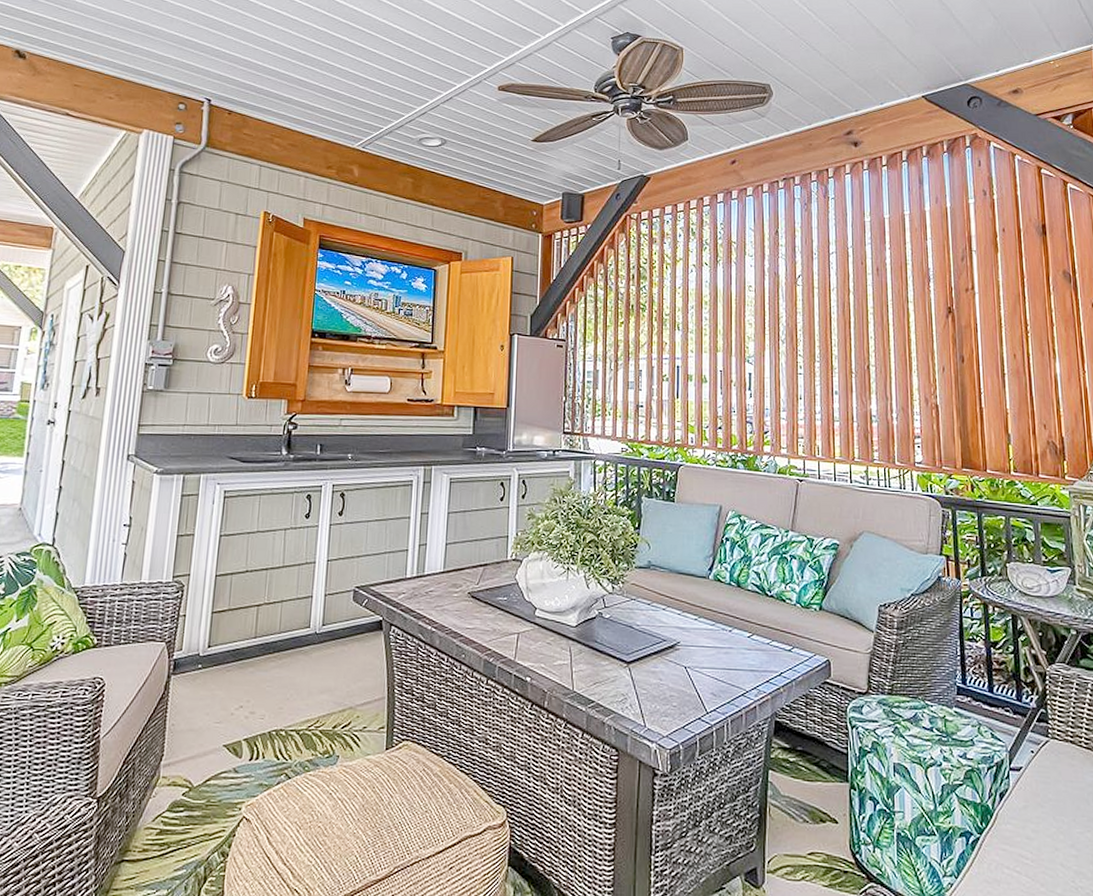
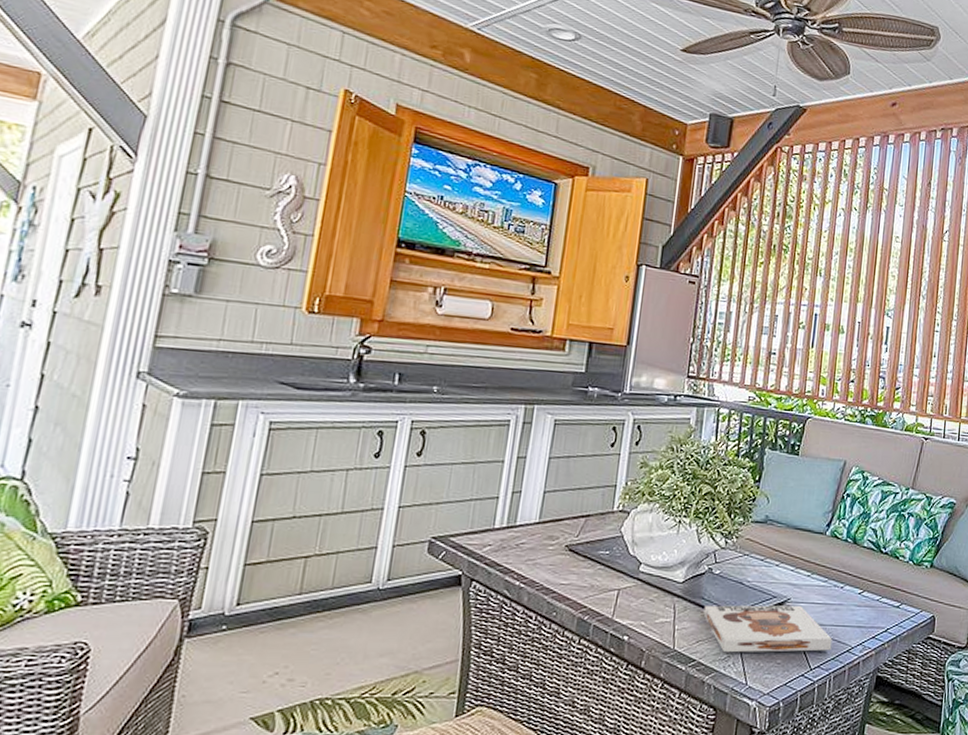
board game: none [598,648,726,695] -> present [703,605,833,653]

